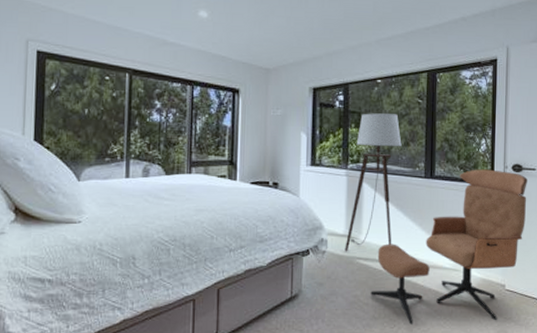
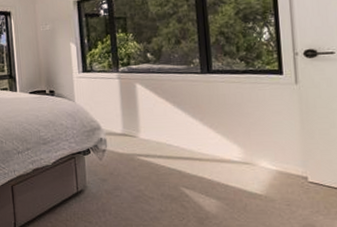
floor lamp: present [345,112,402,252] -> none [124,14,173,150]
lounge chair: present [370,169,527,325] -> none [154,58,327,217]

